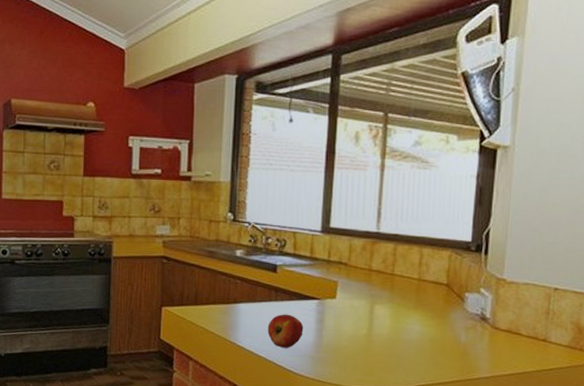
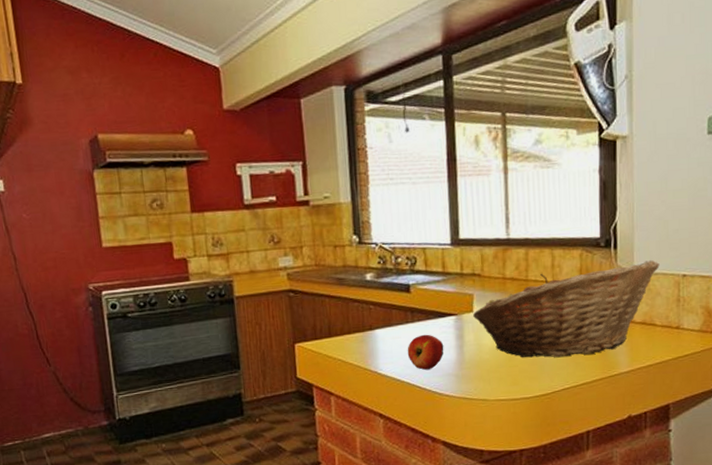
fruit basket: none [334,269,531,355] -> present [472,260,660,358]

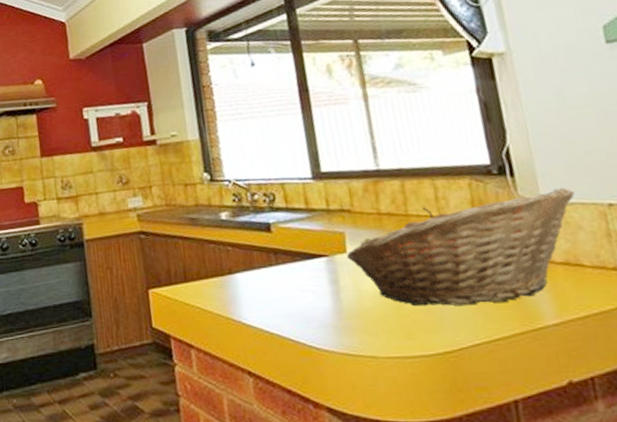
apple: present [407,334,444,370] -> none [273,278,318,320]

